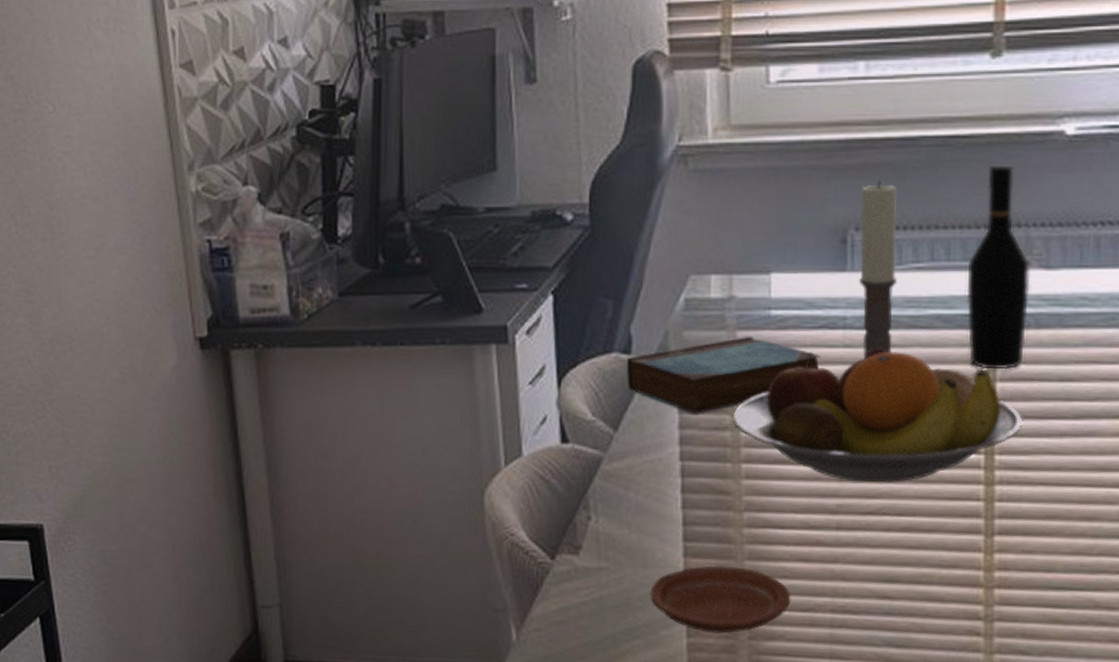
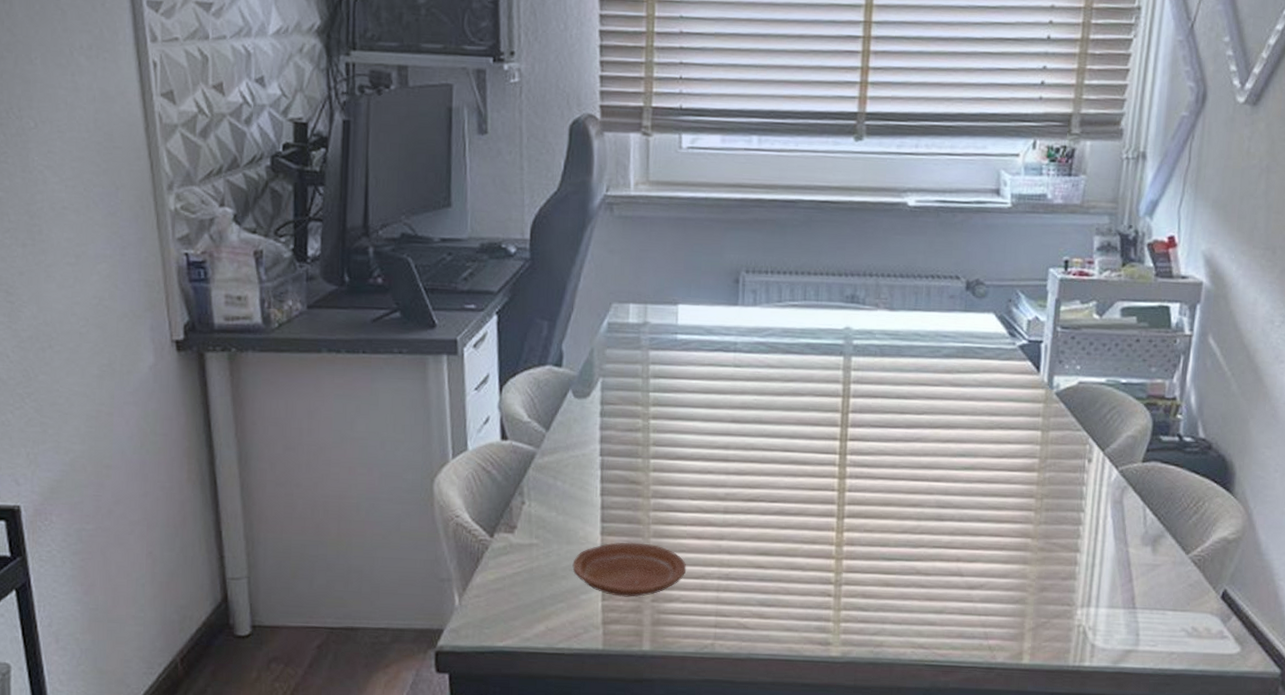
book: present [627,336,820,414] -> none [558,355,716,418]
fruit bowl: present [733,347,1023,483] -> none [644,367,869,476]
candle: present [859,181,897,359] -> none [748,234,779,377]
wine bottle: present [966,165,1030,370] -> none [829,226,878,389]

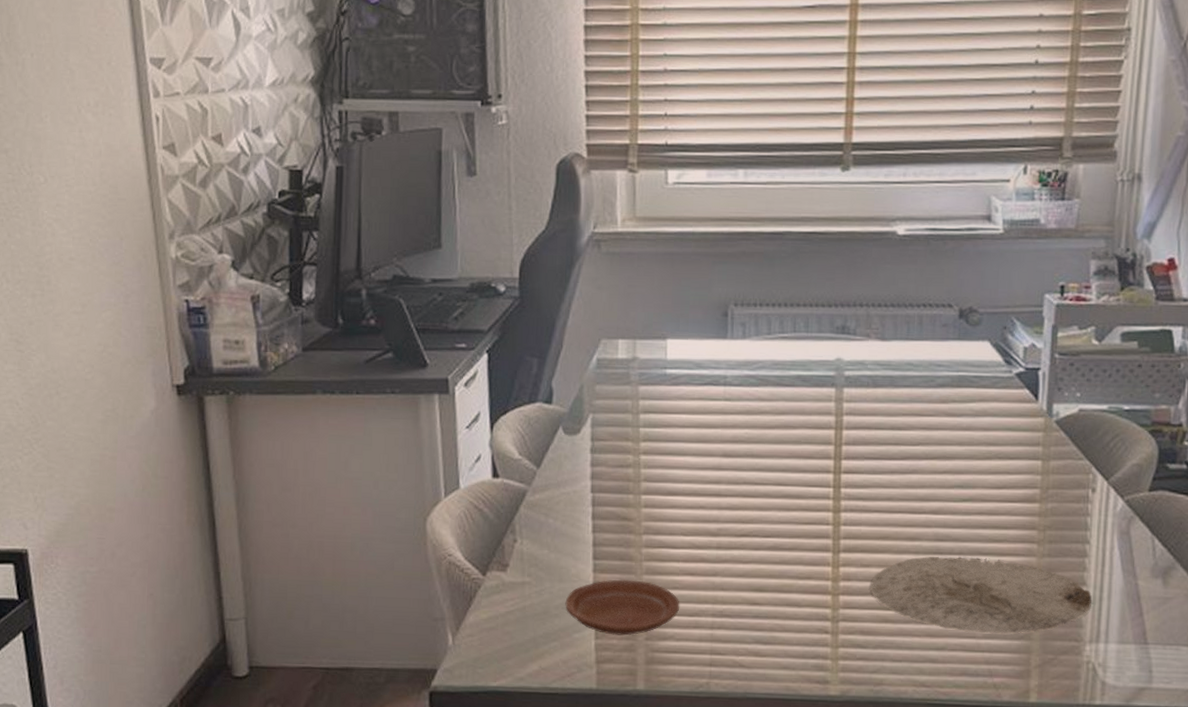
plate: none [872,523,1085,599] -> present [869,557,1092,635]

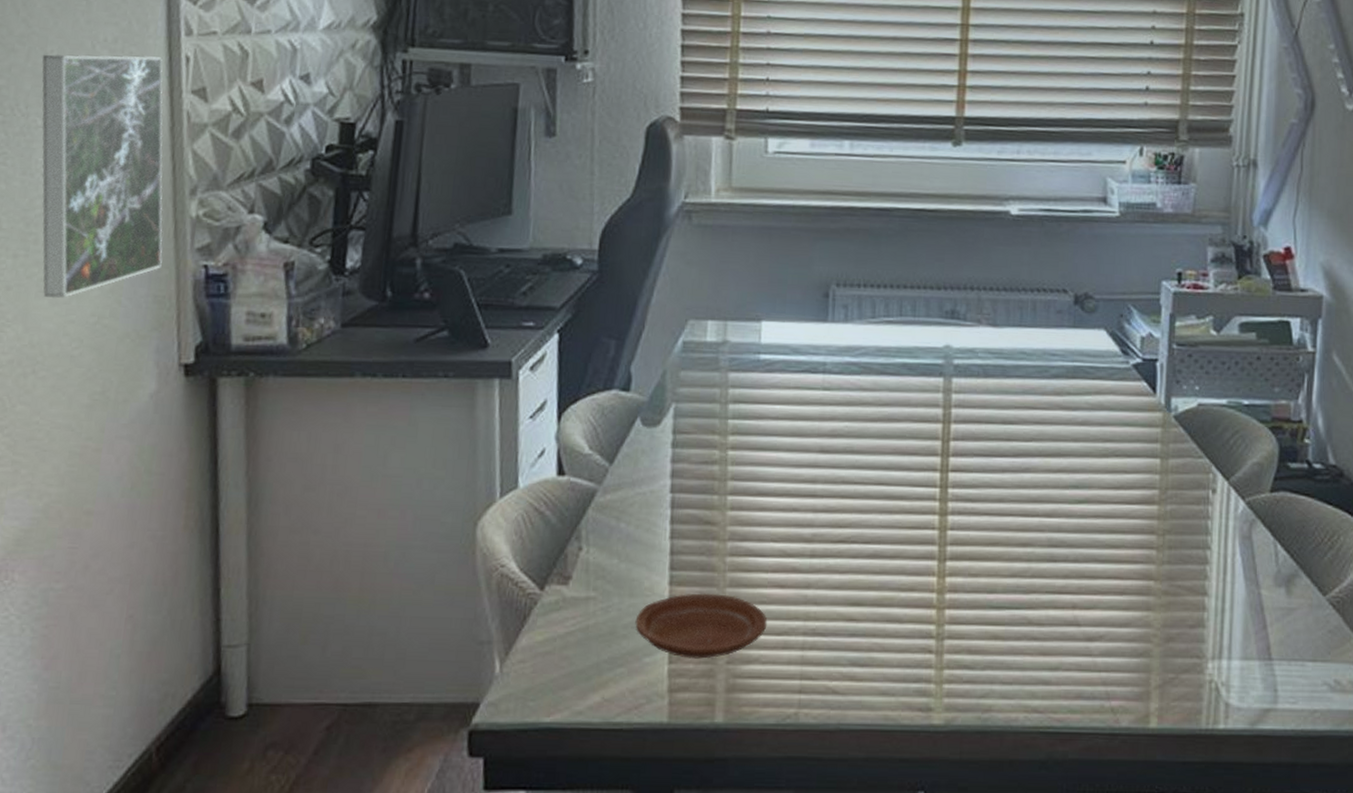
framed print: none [38,116,151,331] -> present [41,54,163,299]
plate: present [869,557,1092,635] -> none [978,565,1213,652]

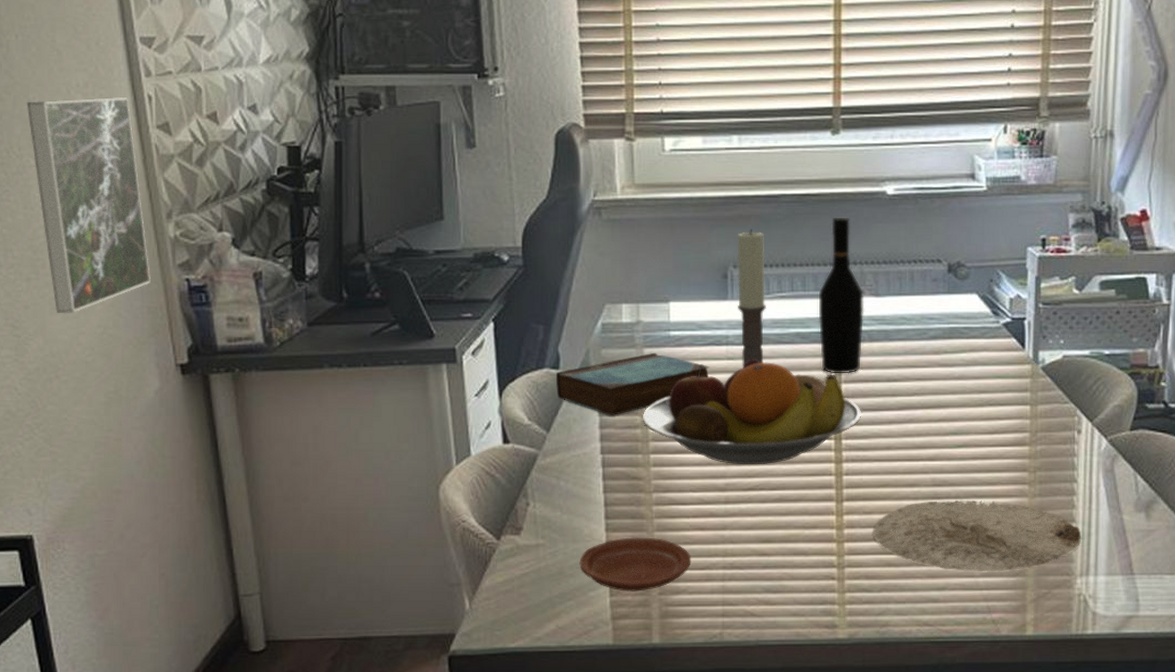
book: none [624,377,802,449] -> present [556,352,709,416]
fruit bowl: none [722,390,972,513] -> present [643,359,862,465]
candle: none [838,244,873,401] -> present [737,229,766,369]
wine bottle: none [928,236,980,413] -> present [818,217,865,374]
plate: none [978,565,1213,652] -> present [872,500,1081,572]

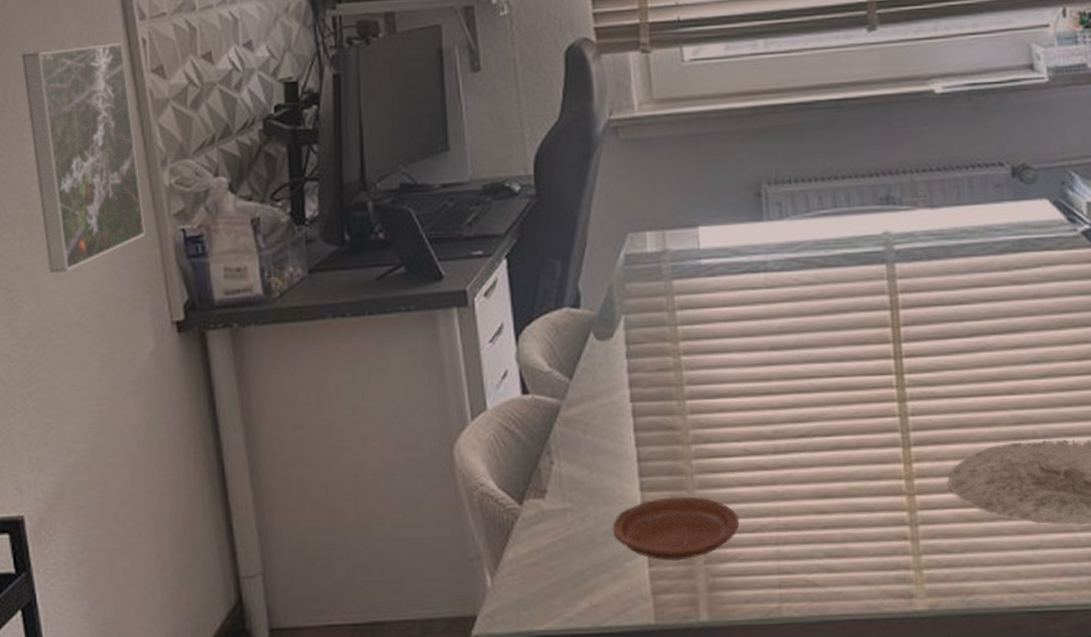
book: present [556,352,709,416] -> none [577,284,747,359]
fruit bowl: present [643,359,862,465] -> none [675,286,925,408]
candle: present [737,229,766,369] -> none [769,141,808,298]
wine bottle: present [818,217,865,374] -> none [866,121,920,299]

